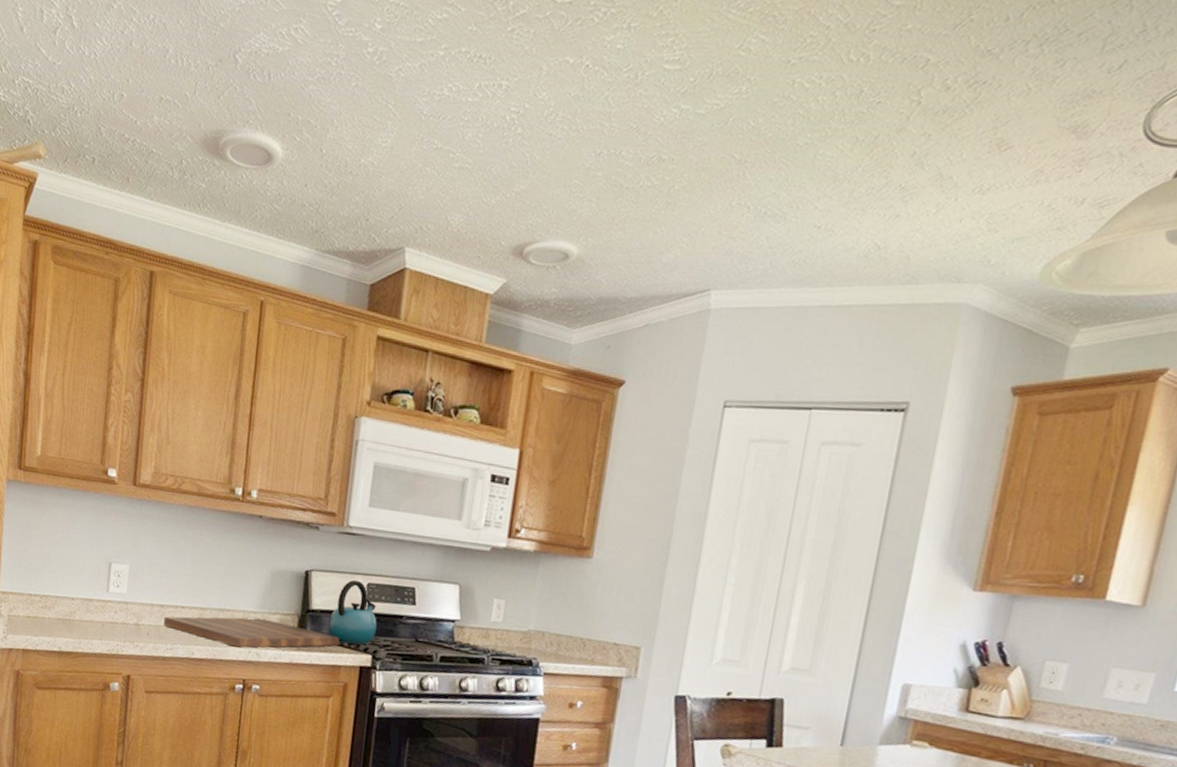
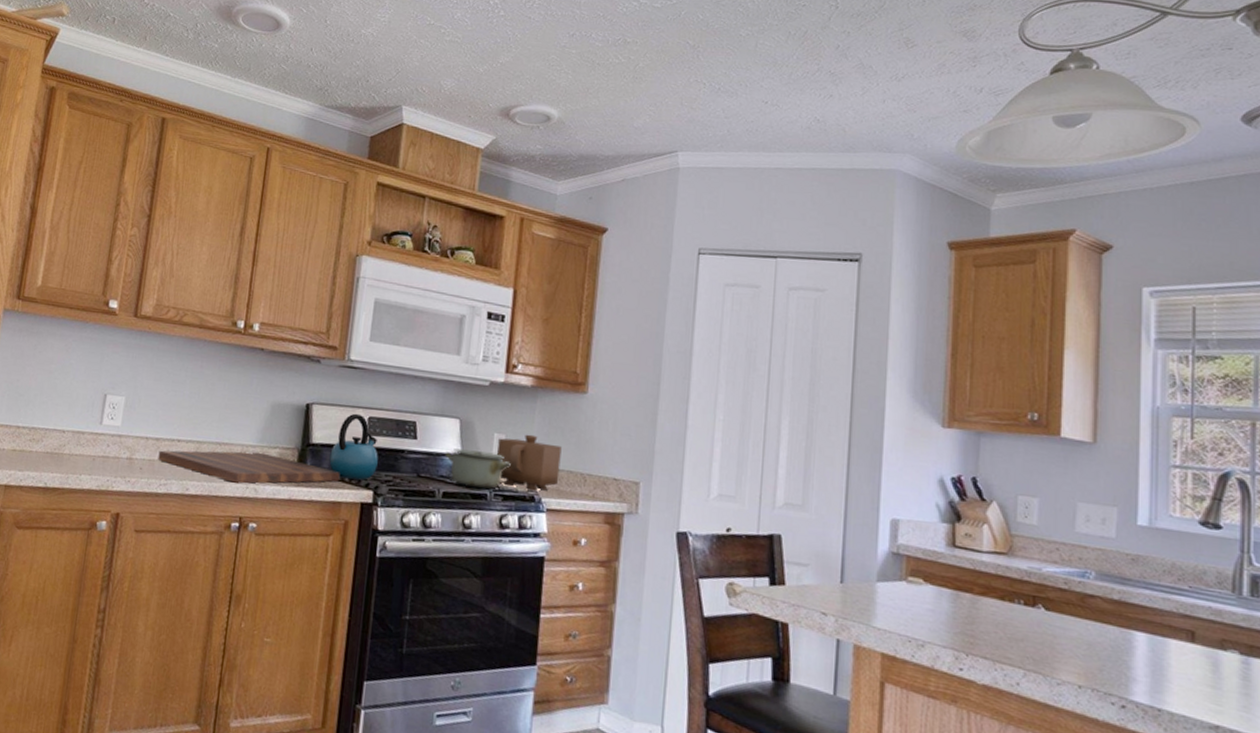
cooking pot: none [443,613,510,654] -> present [444,447,511,489]
canister: none [496,599,563,656] -> present [497,434,562,491]

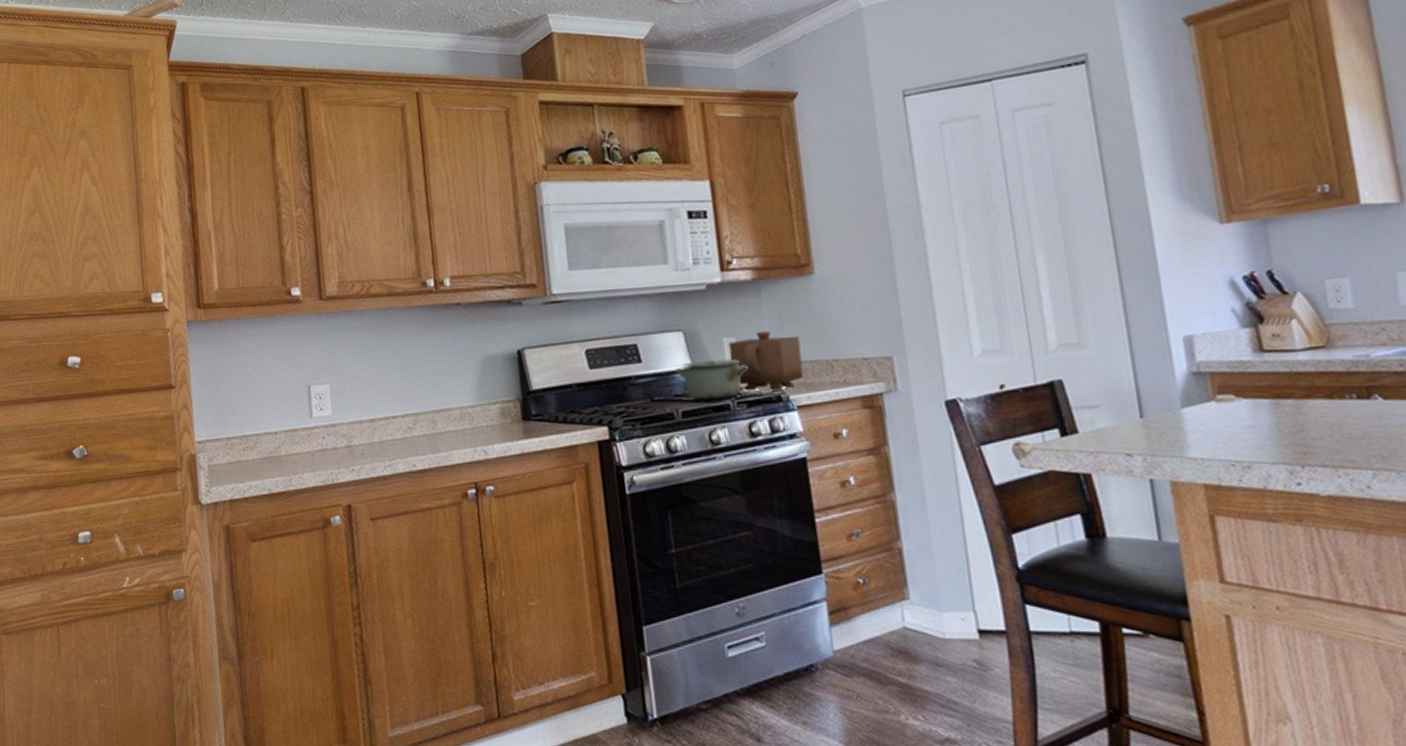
cutting board: present [158,450,340,484] -> none [376,411,570,449]
kettle: present [329,413,379,481] -> none [553,349,607,420]

